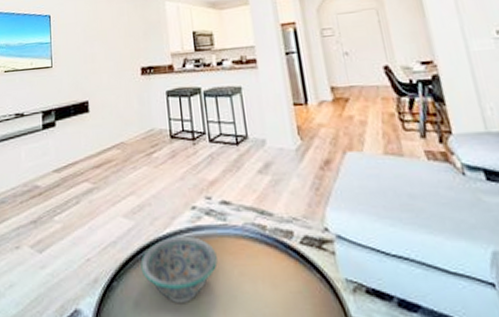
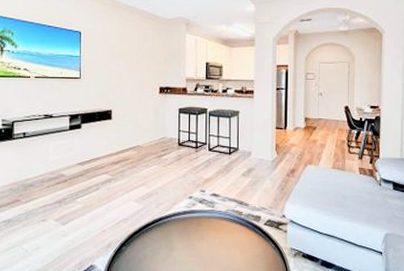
decorative bowl: present [140,235,218,304] -> none [145,216,204,262]

